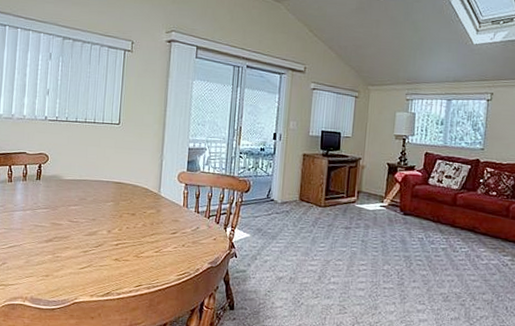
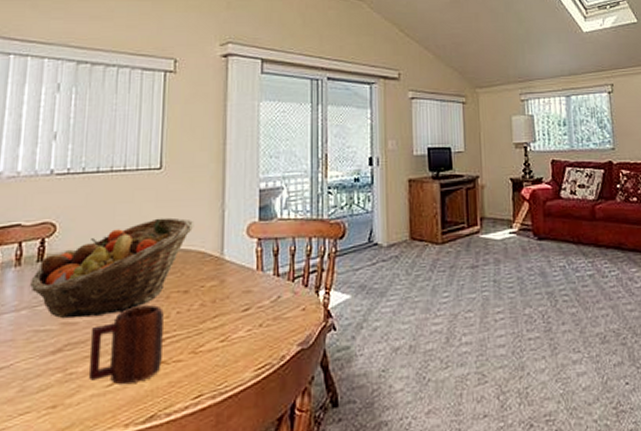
fruit basket: none [32,160,141,222] -> present [30,217,194,319]
mug: none [68,219,118,270] -> present [88,305,164,385]

